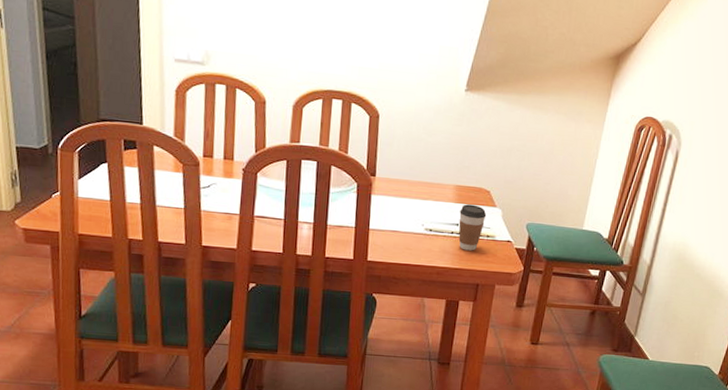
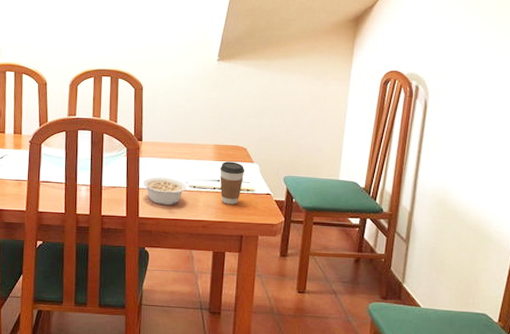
legume: none [374,217,422,249] -> present [143,177,187,205]

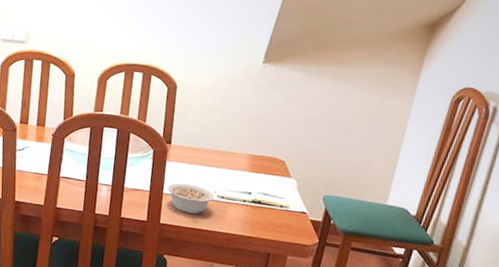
coffee cup: present [220,161,245,205] -> none [250,173,281,220]

